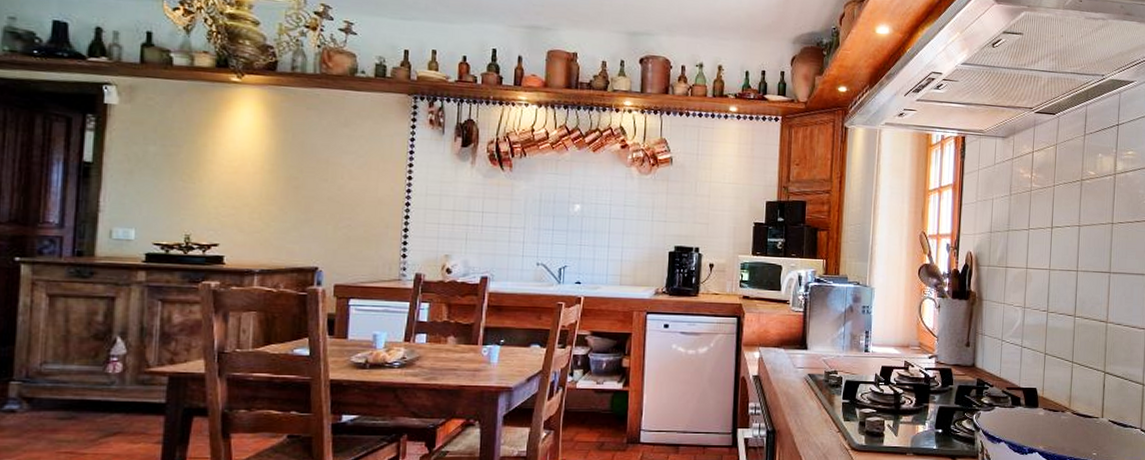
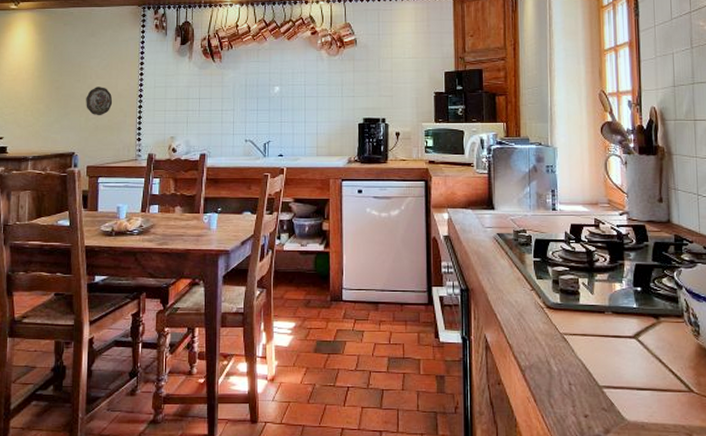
decorative plate: none [334,189,371,225] -> present [86,87,113,116]

